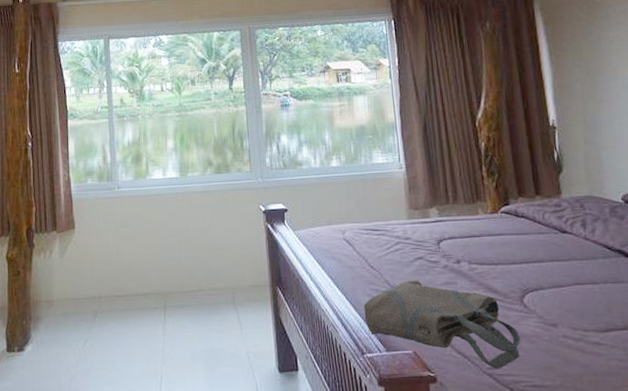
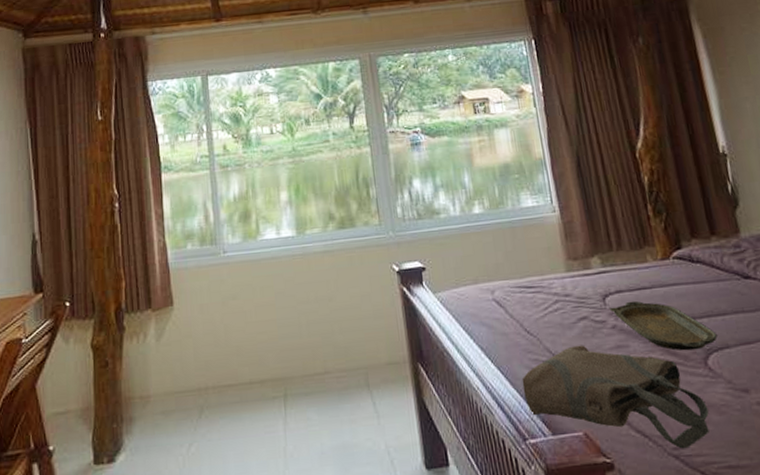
serving tray: none [442,246,534,290] -> present [609,301,717,351]

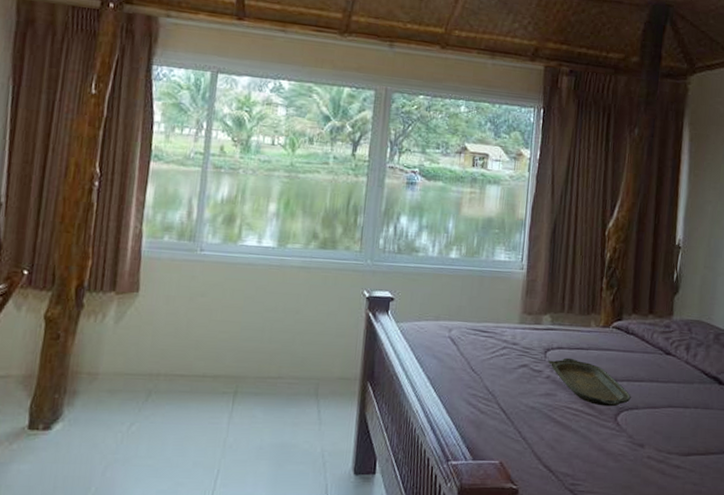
tote bag: present [521,345,709,449] -> none [456,388,608,486]

